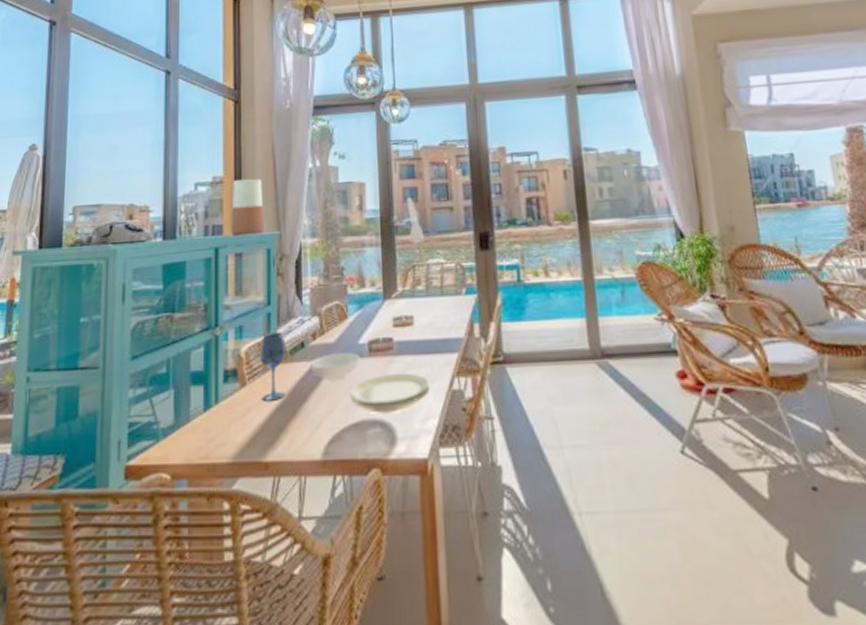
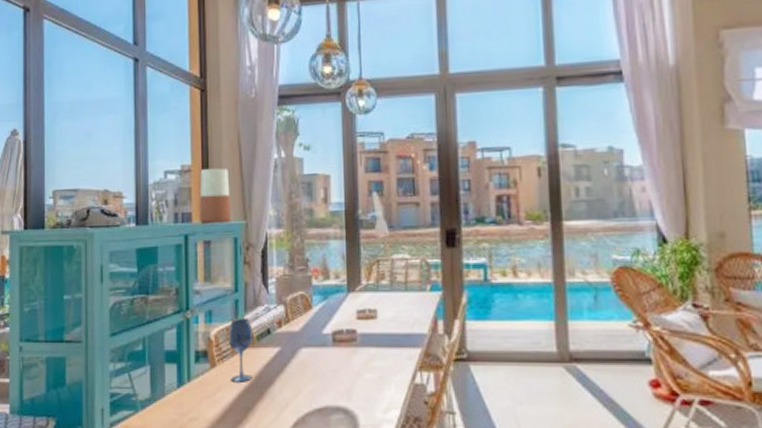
bowl: present [310,353,360,381] -> none [276,342,324,368]
plate: present [350,373,431,414] -> none [314,364,393,401]

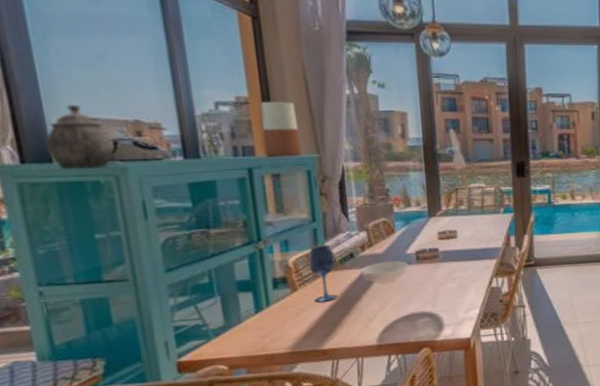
decorative jar: none [42,176,87,236] -> present [45,104,114,170]
bowl: none [276,342,324,368] -> present [360,261,409,284]

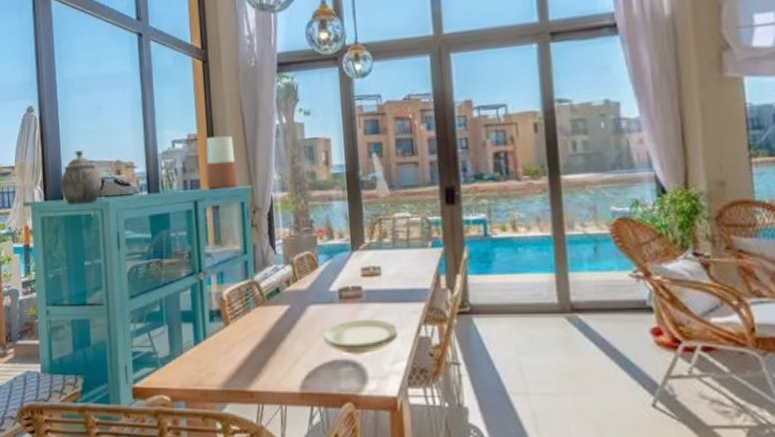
wineglass: present [308,244,338,303] -> none [240,278,265,339]
bowl: present [360,261,409,284] -> none [285,299,331,324]
plate: none [400,275,473,308] -> present [323,319,399,355]

